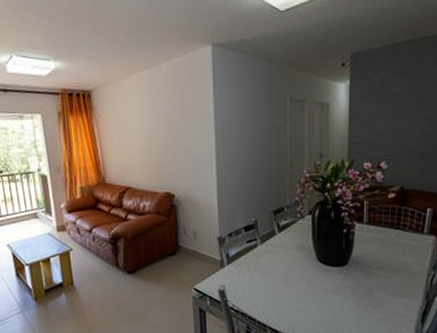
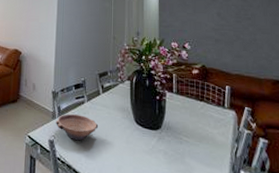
bowl: none [225,259,275,288] -> present [56,113,99,141]

